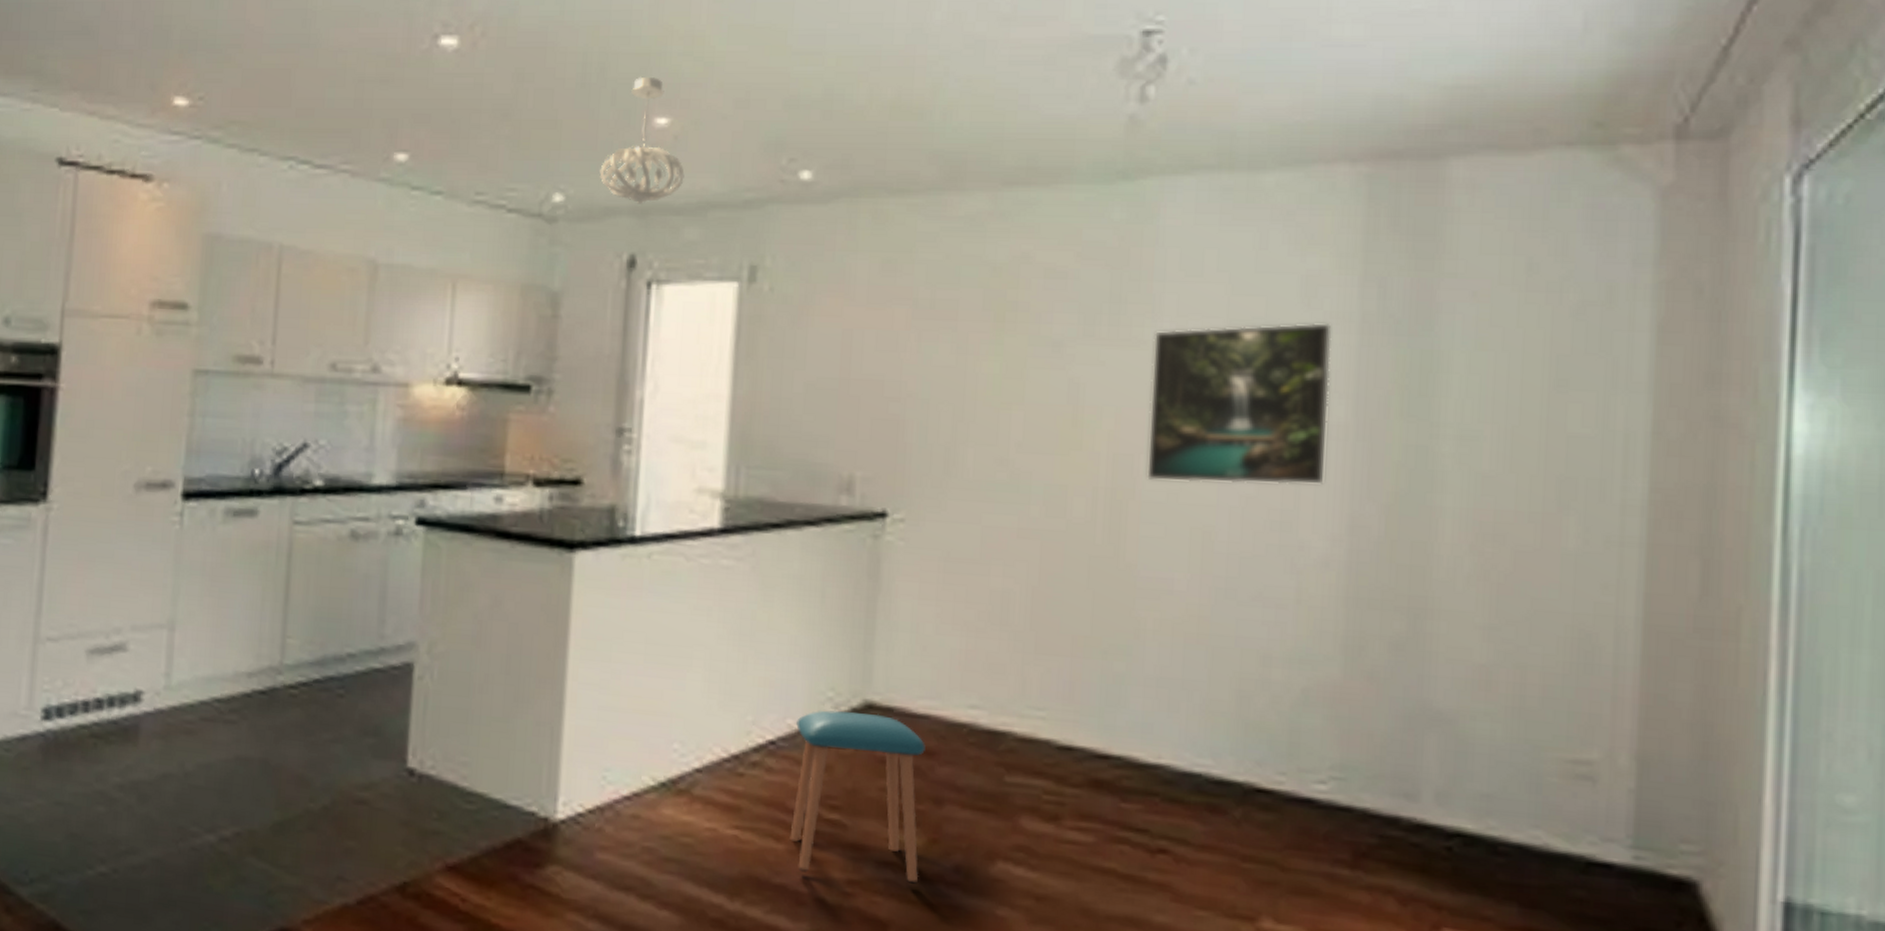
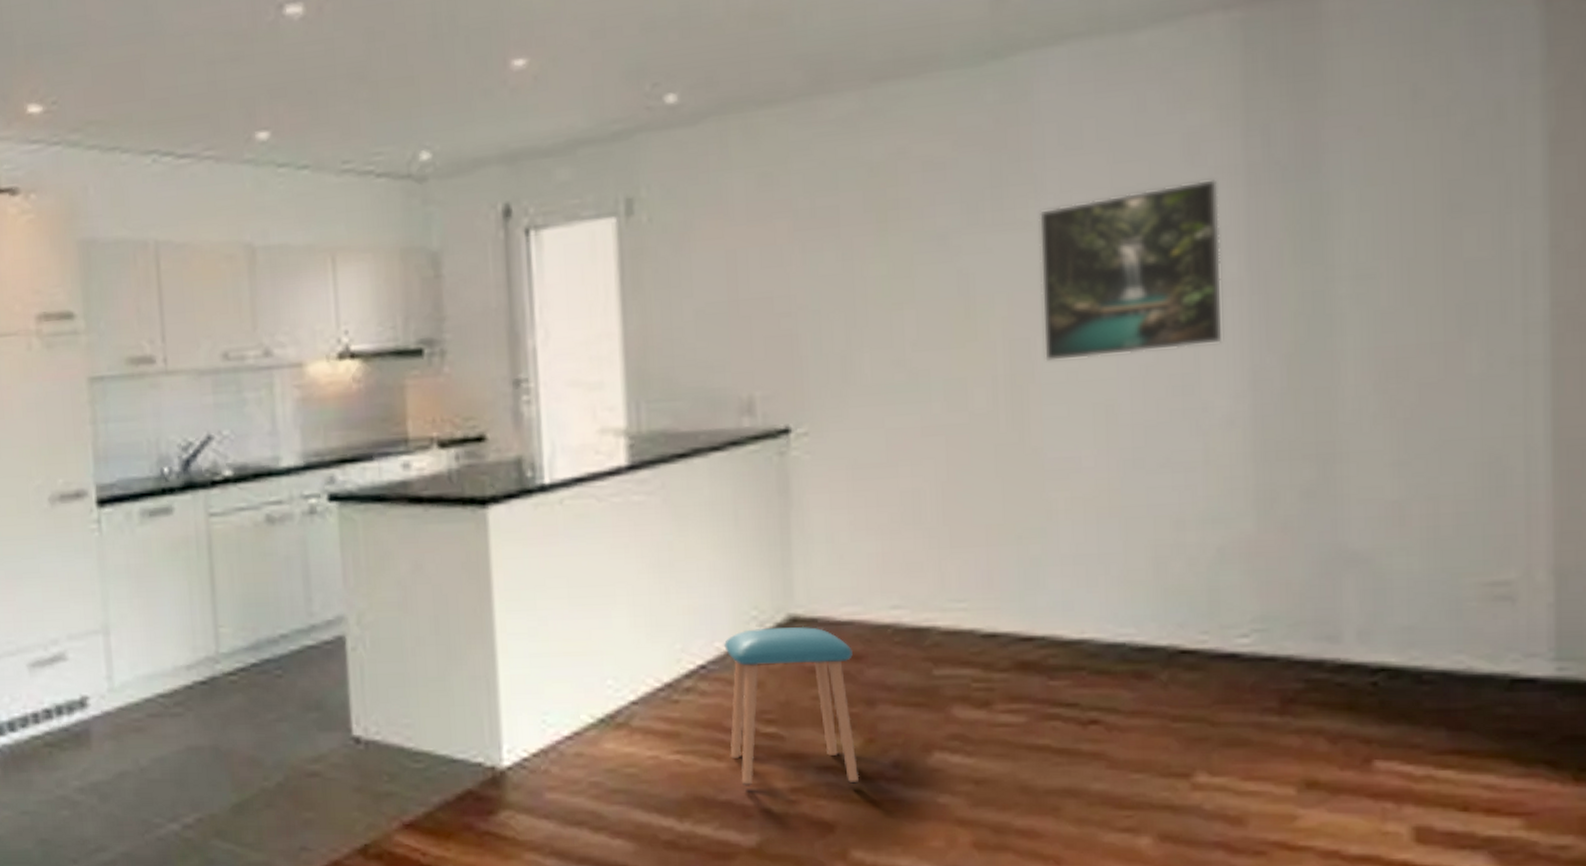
pendant light: present [599,76,685,204] -> none [463,18,549,151]

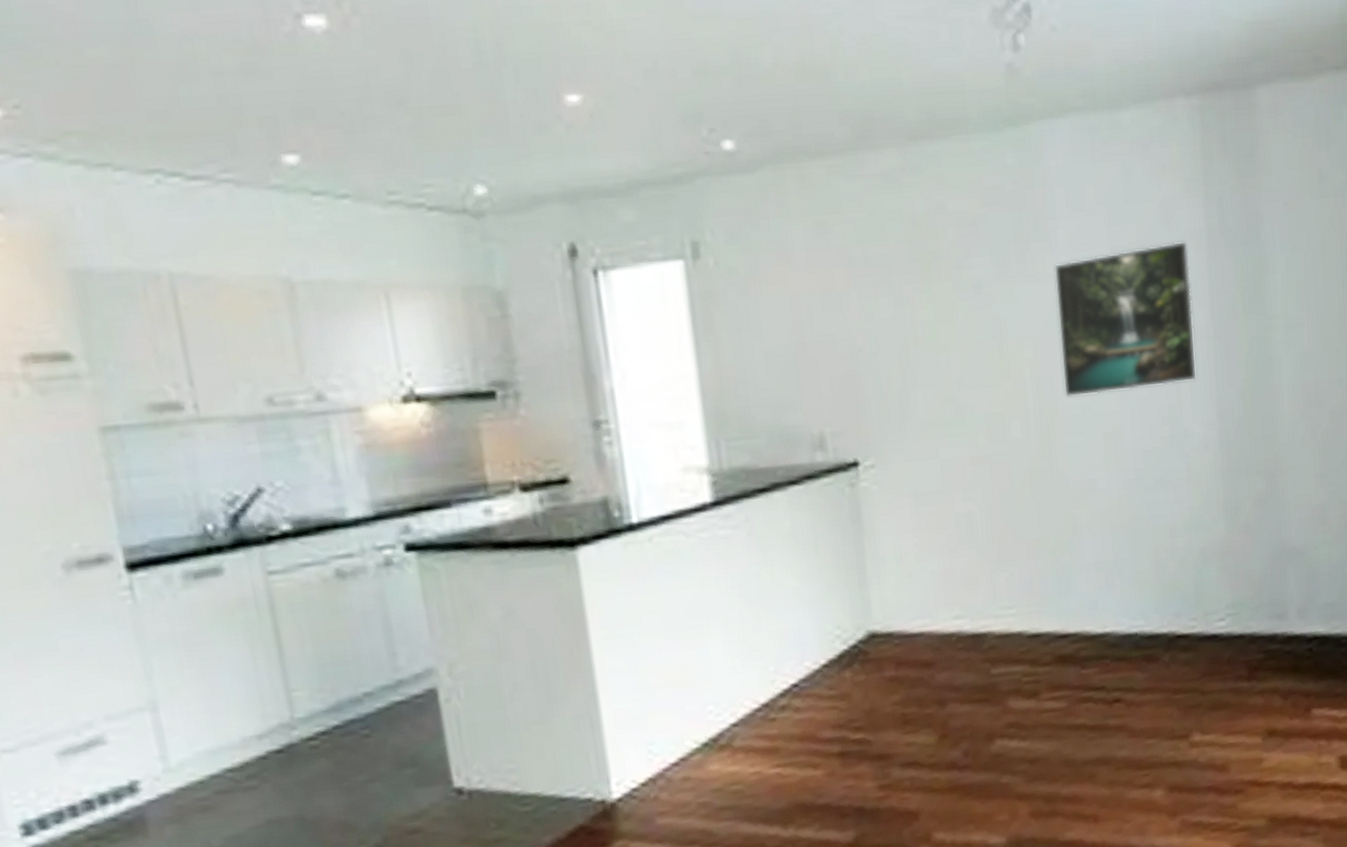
stool: present [724,626,860,786] -> none [813,640,937,789]

